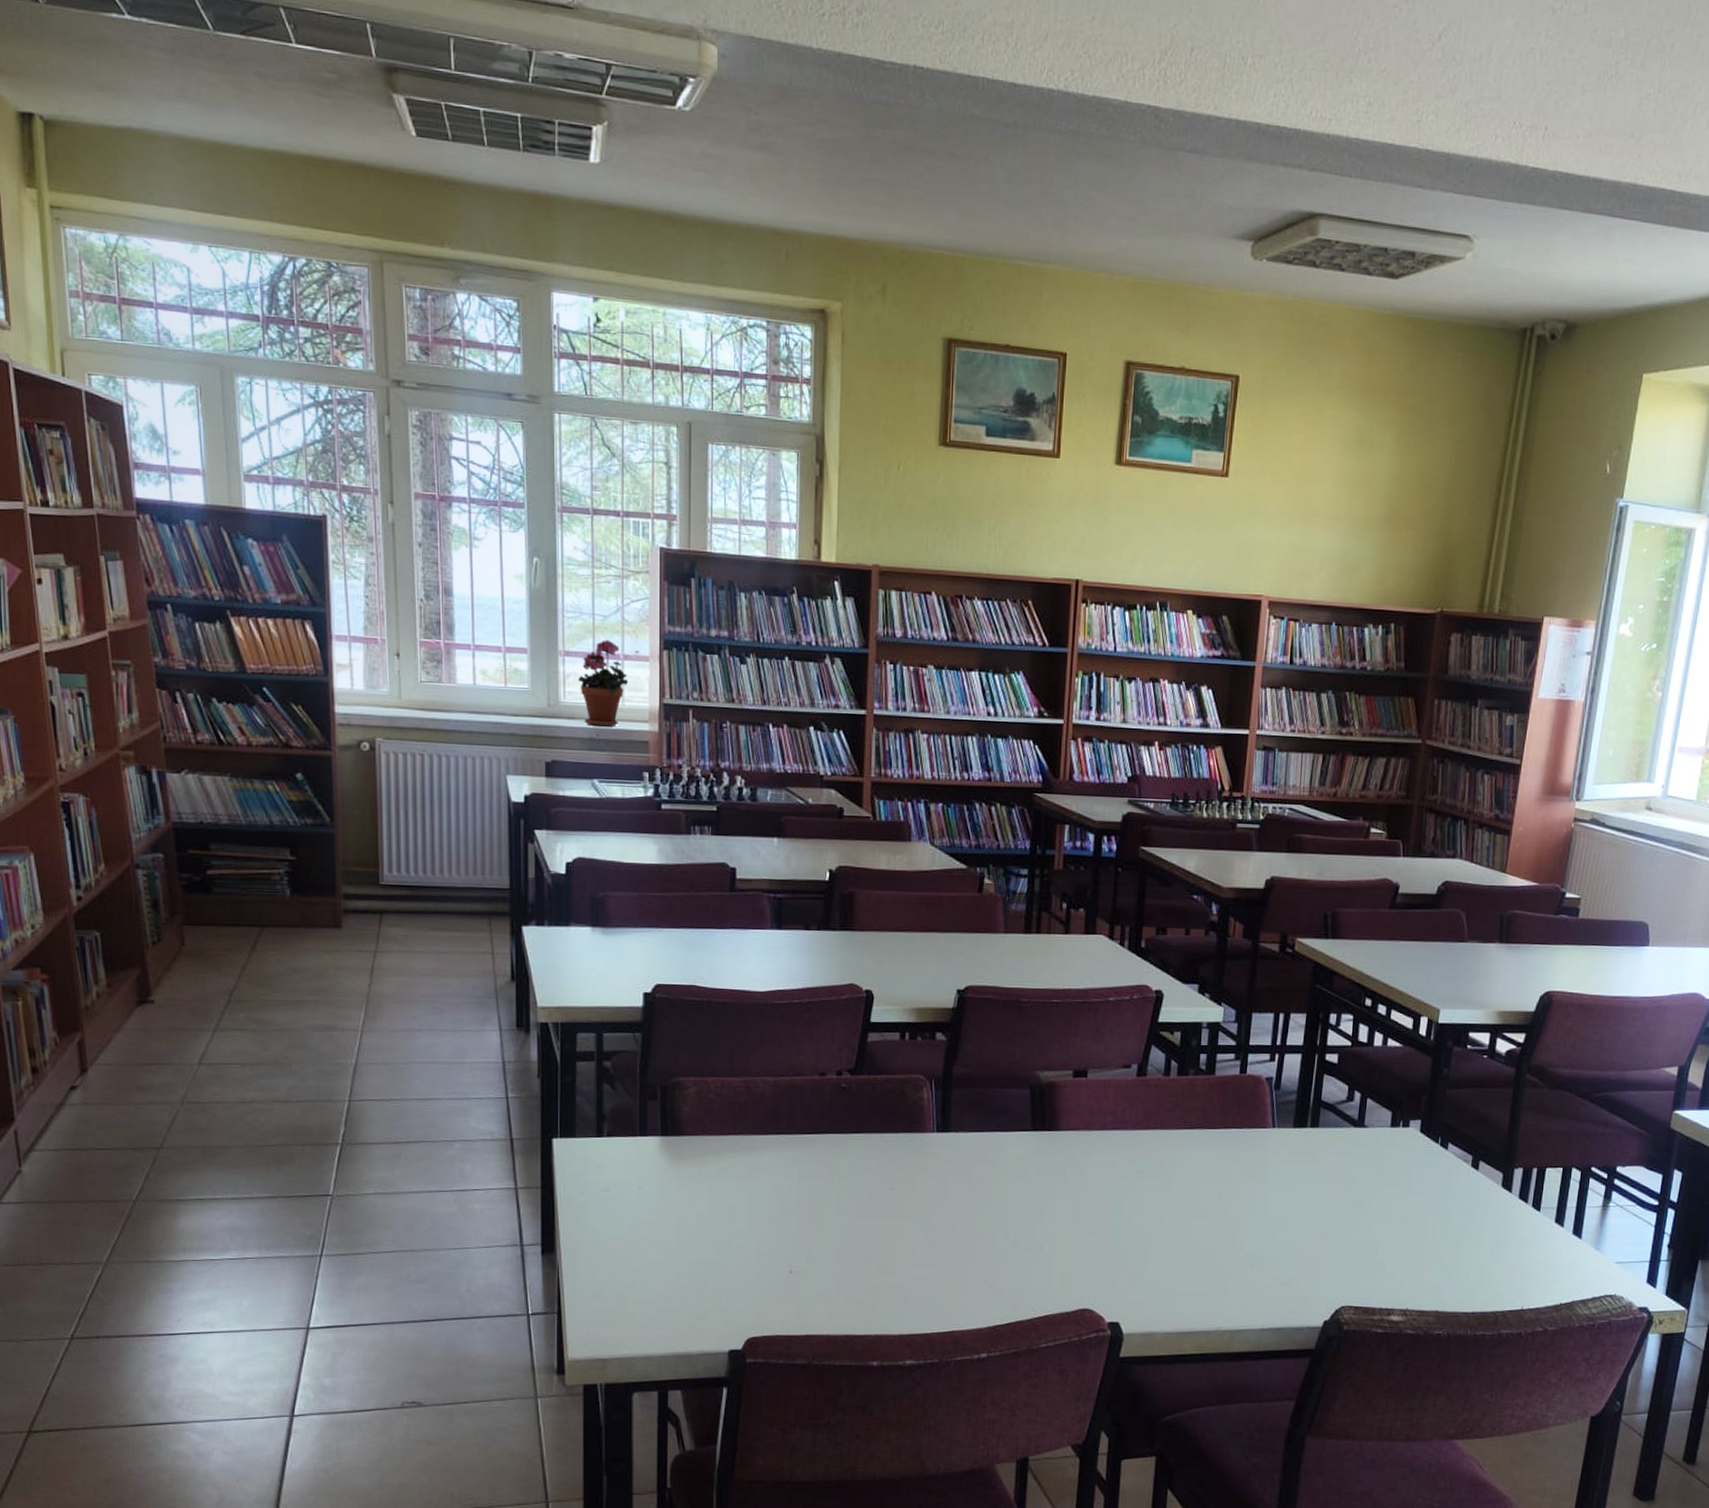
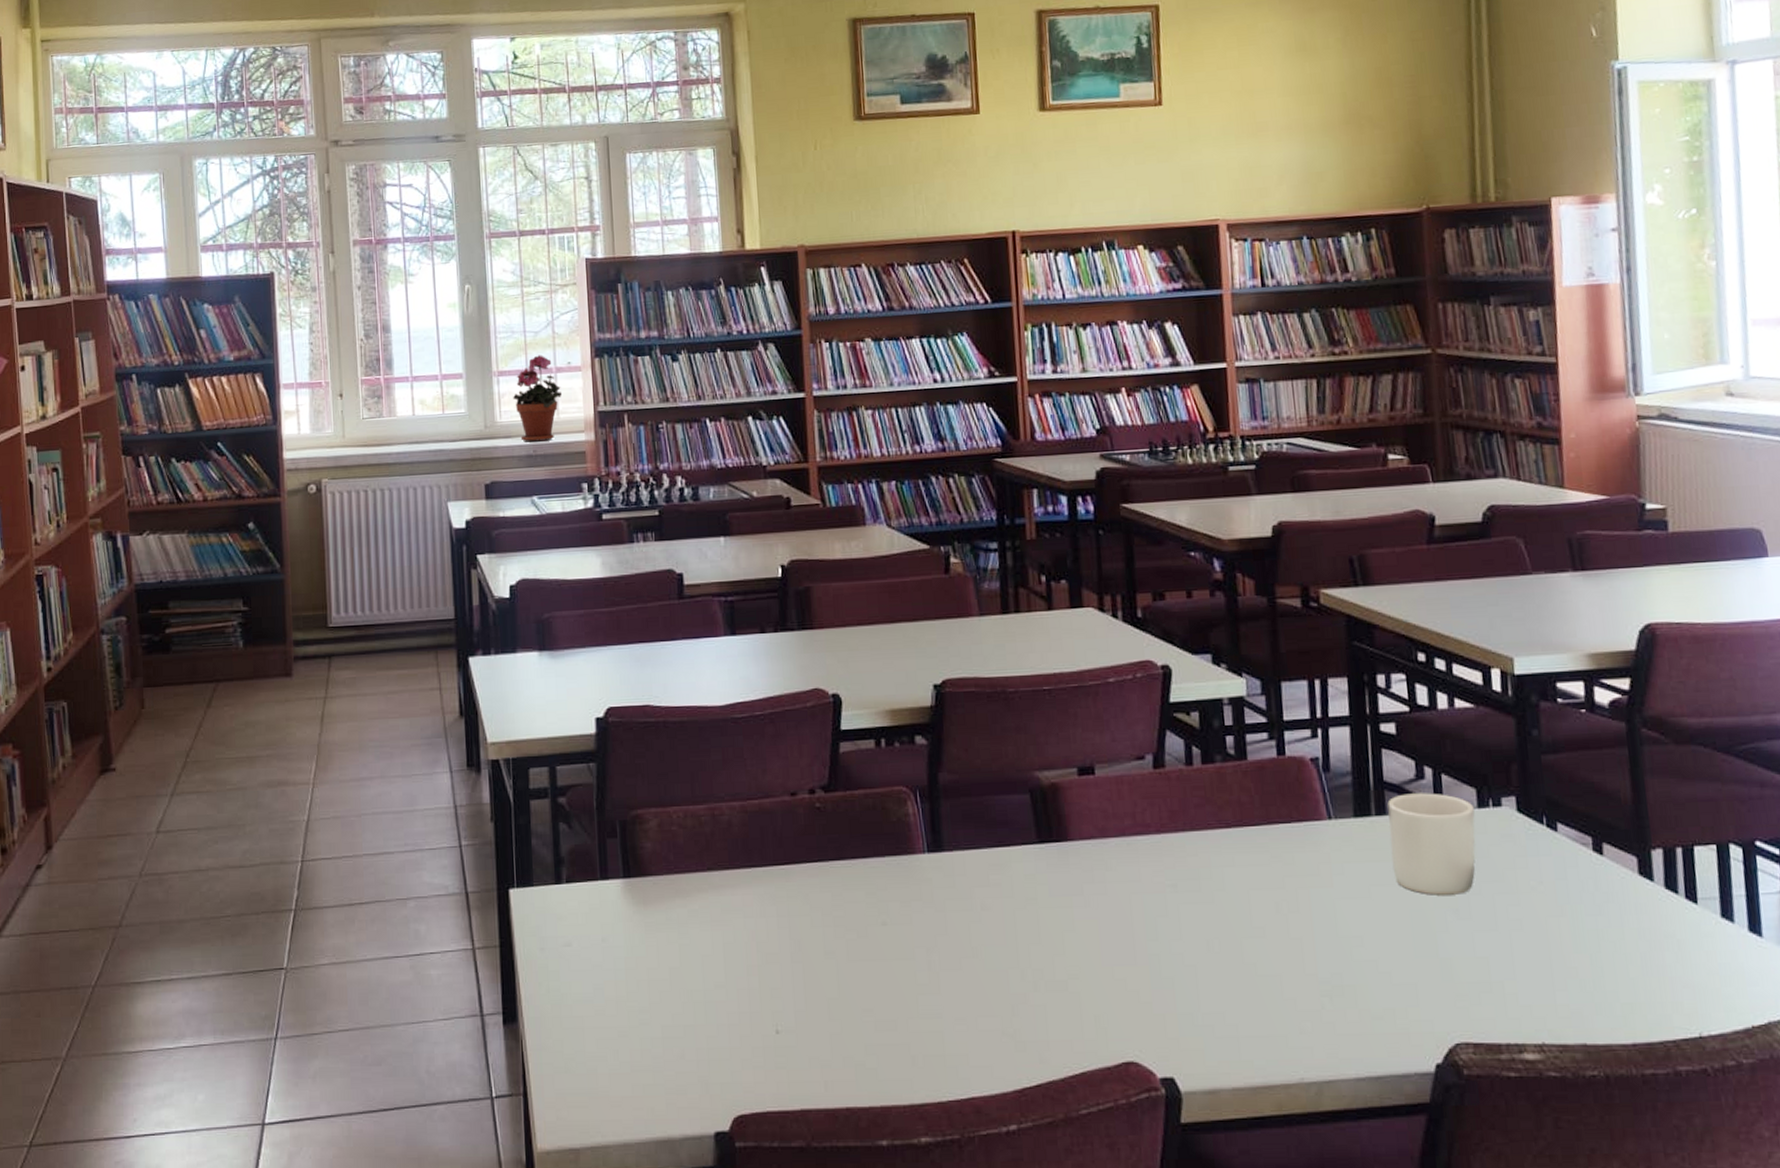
mug: none [1316,1112,1388,1194] -> present [1387,793,1476,895]

